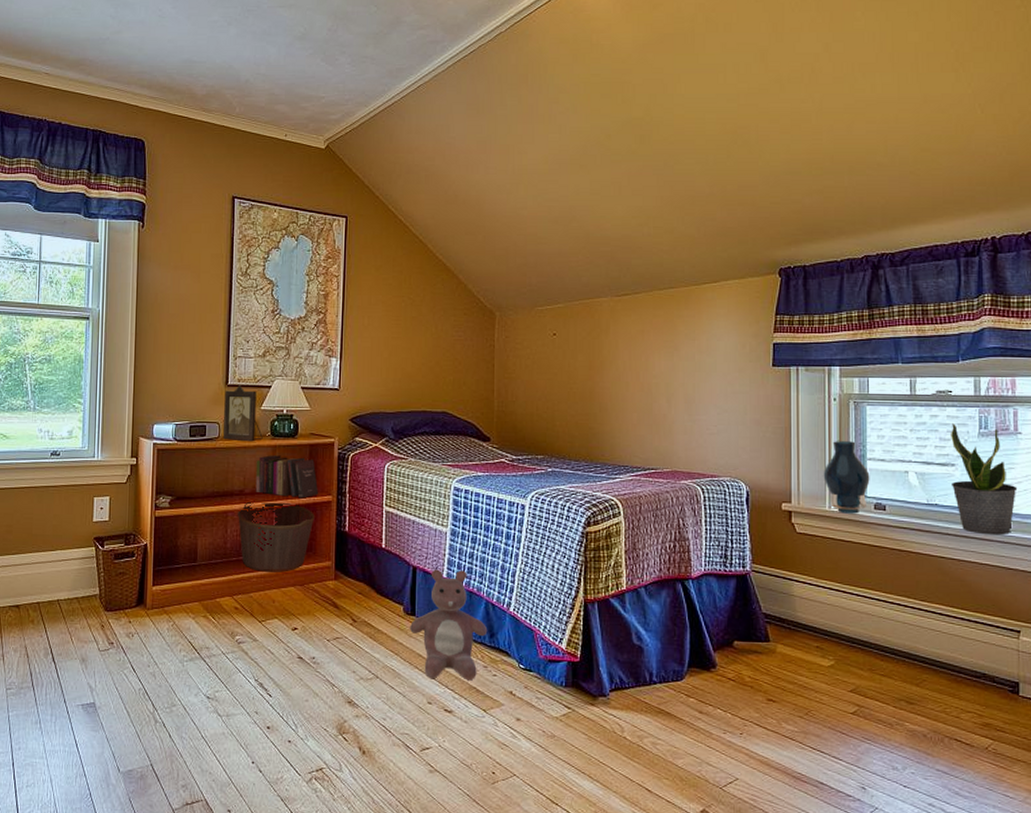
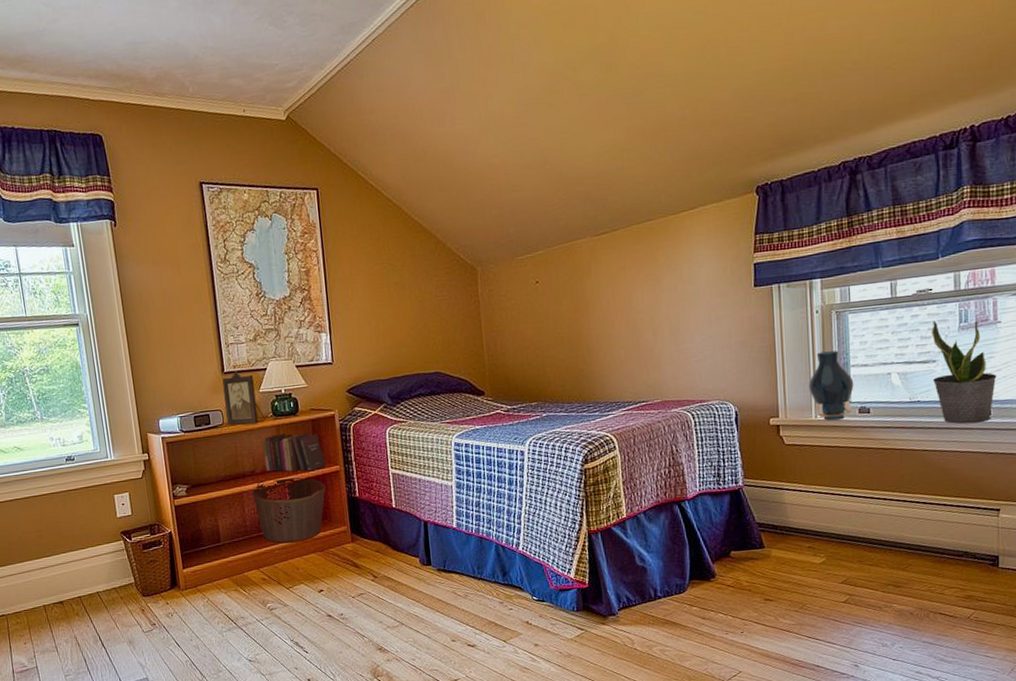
stuffed animal: present [409,569,488,681] -> none [427,518,500,620]

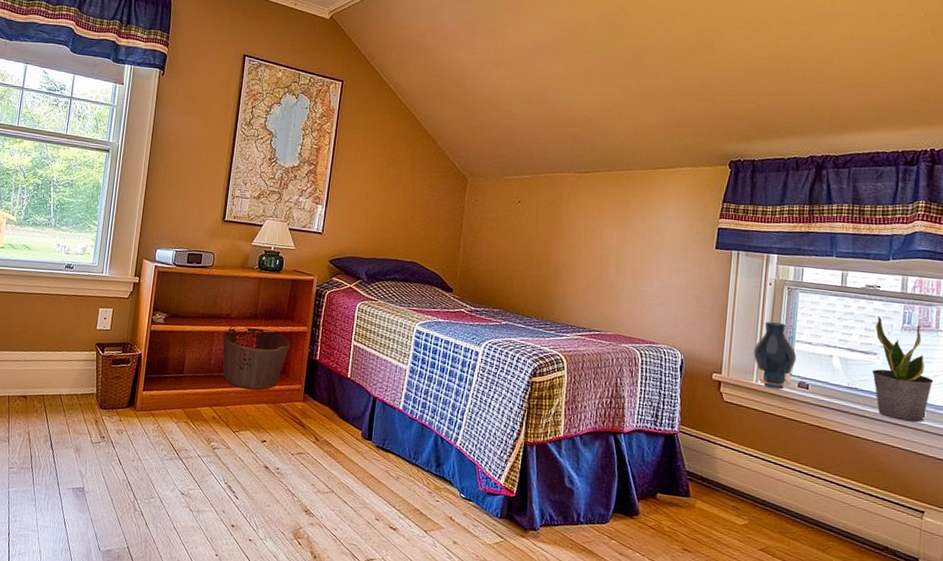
photo frame: present [222,371,266,426] -> none [216,222,251,273]
books: present [262,432,326,472] -> none [240,286,296,327]

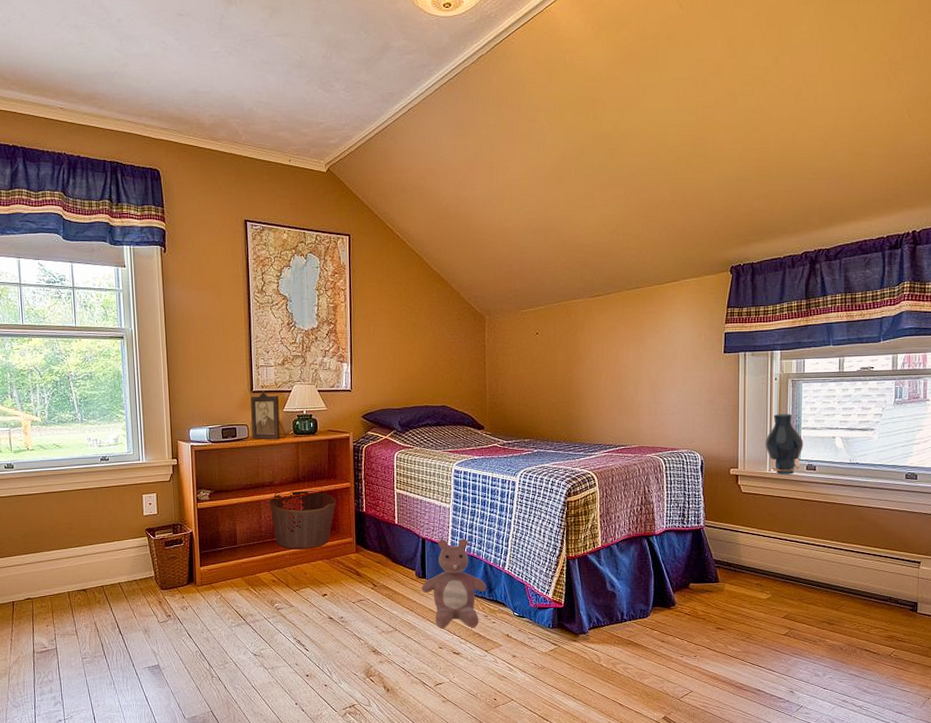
photo frame: none [216,222,251,273] -> present [250,391,287,440]
stuffed animal: none [365,401,435,504] -> present [421,538,487,629]
potted plant: present [872,316,934,423] -> none [870,394,924,486]

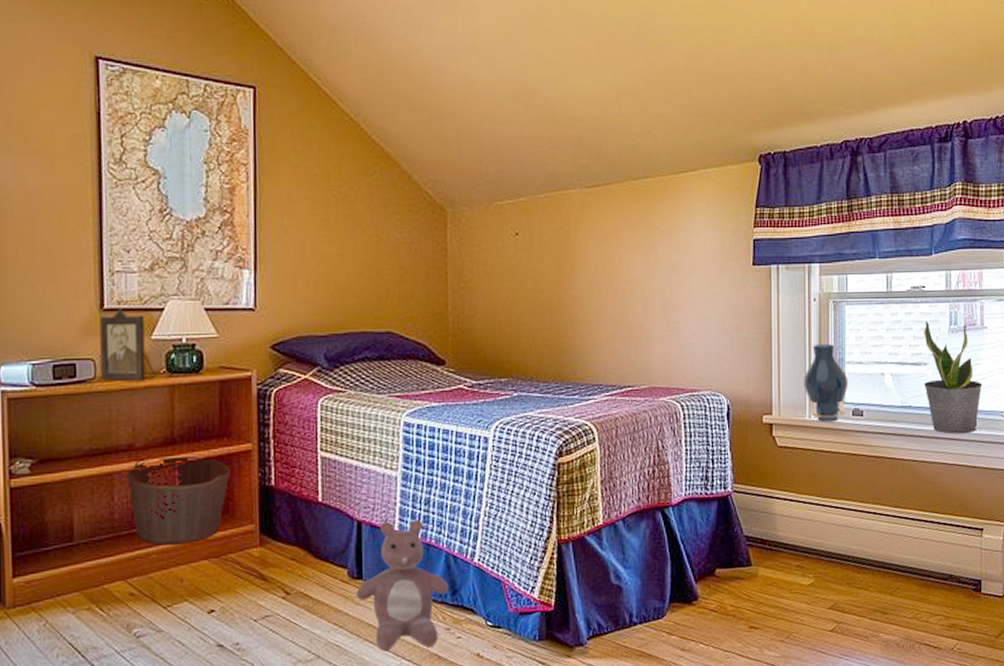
potted plant: none [870,394,924,486] -> present [924,320,983,435]

